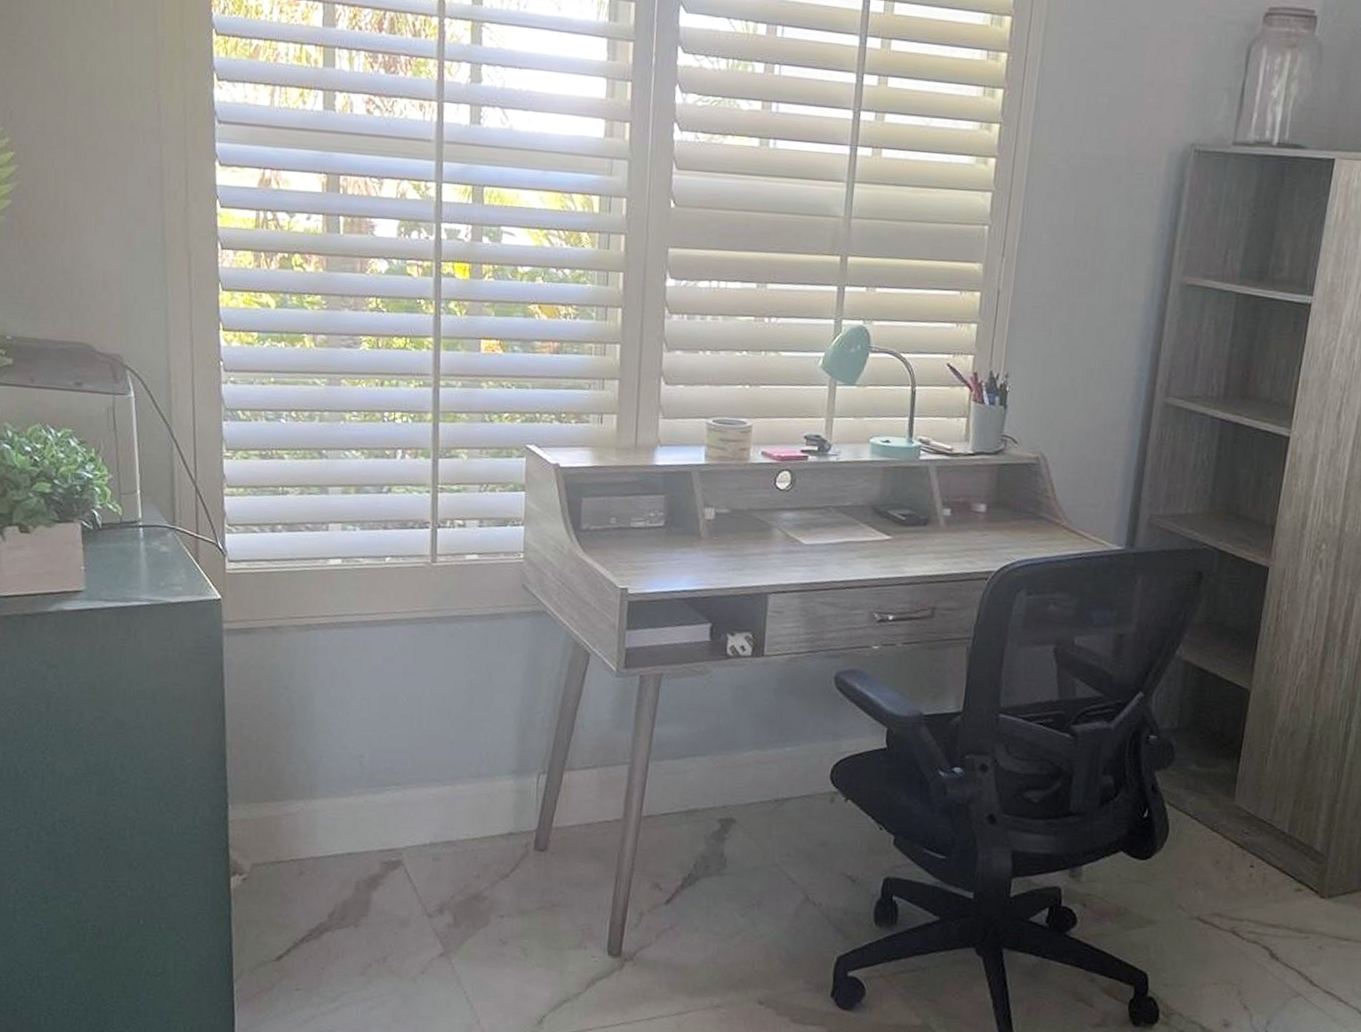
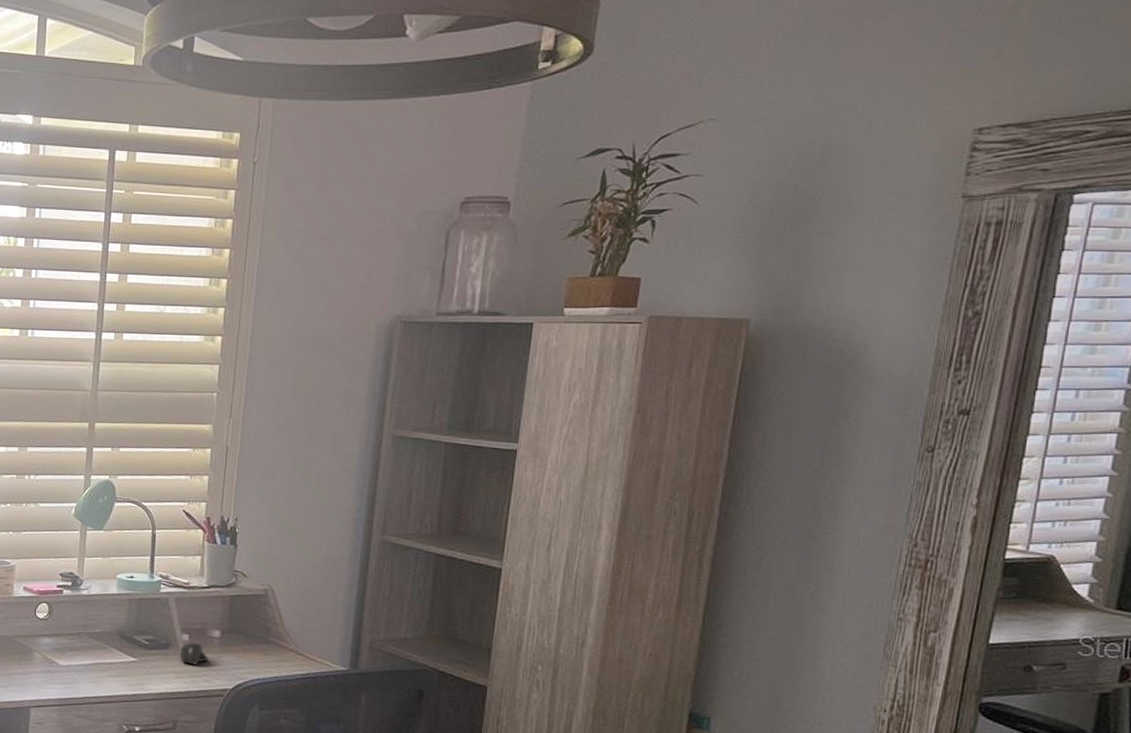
computer mouse: none [939,518,972,544] -> present [179,643,209,665]

